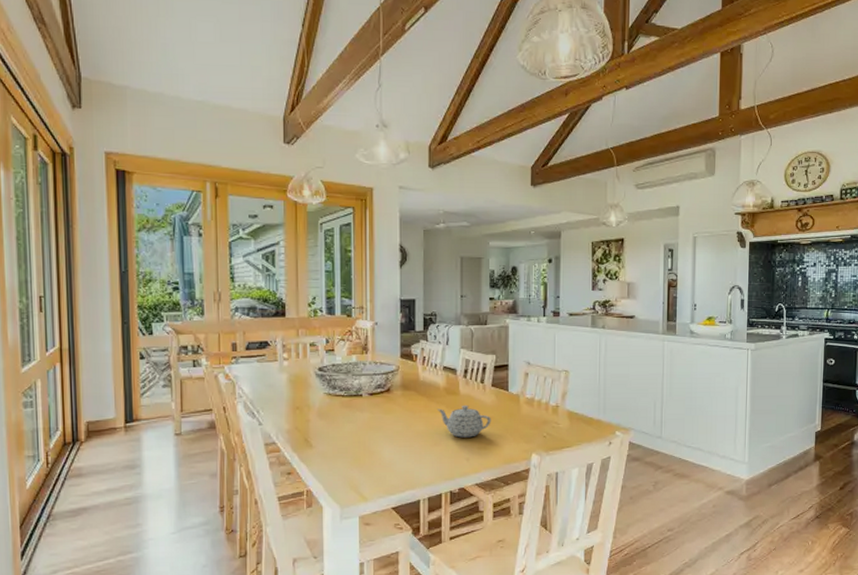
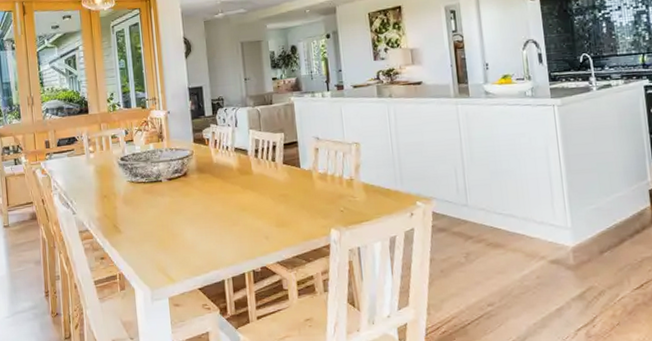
teapot: present [437,405,491,438] -> none [232,183,287,217]

